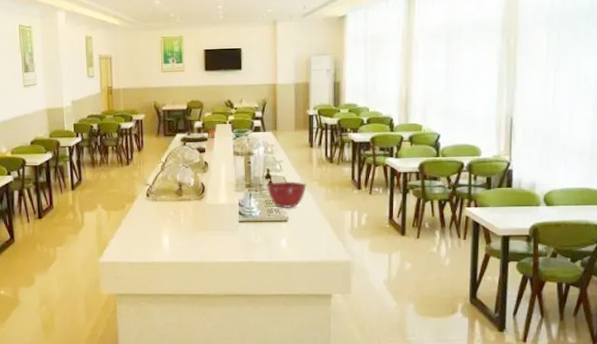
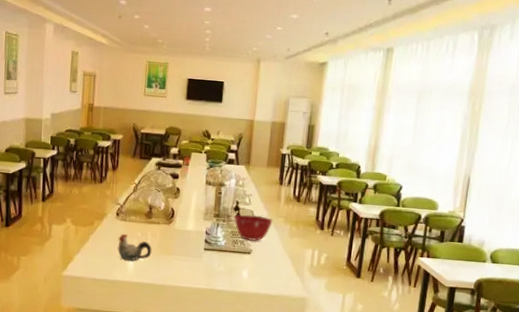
chicken figurine: none [151,214,186,241] -> present [117,234,152,261]

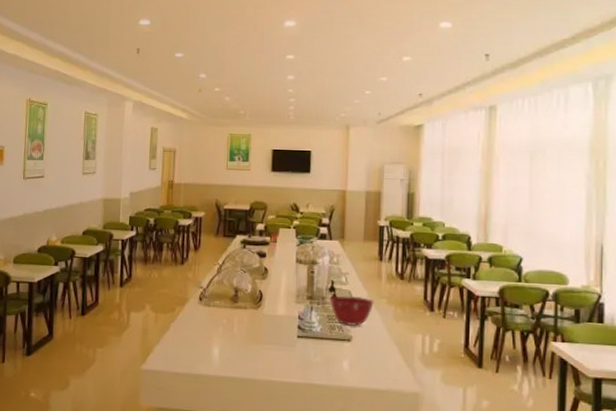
chicken figurine: present [117,234,152,261] -> none [201,321,239,352]

